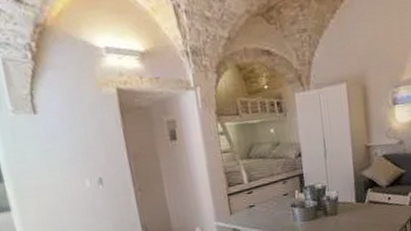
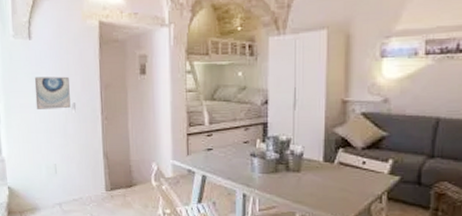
wall art: none [47,150,97,190] -> present [34,76,71,109]

